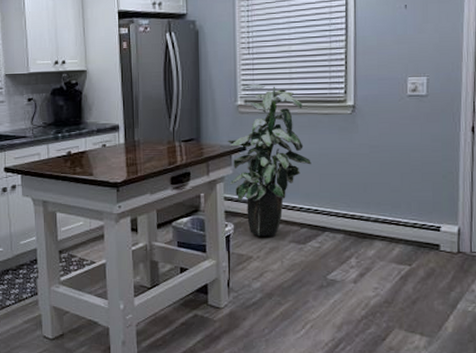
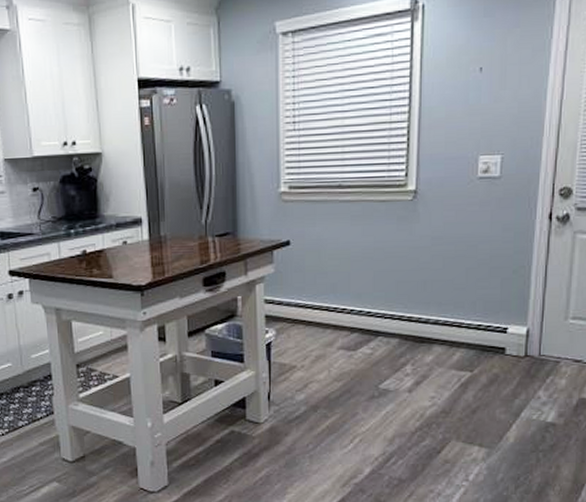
indoor plant: present [227,84,311,237] -> none [268,166,365,344]

